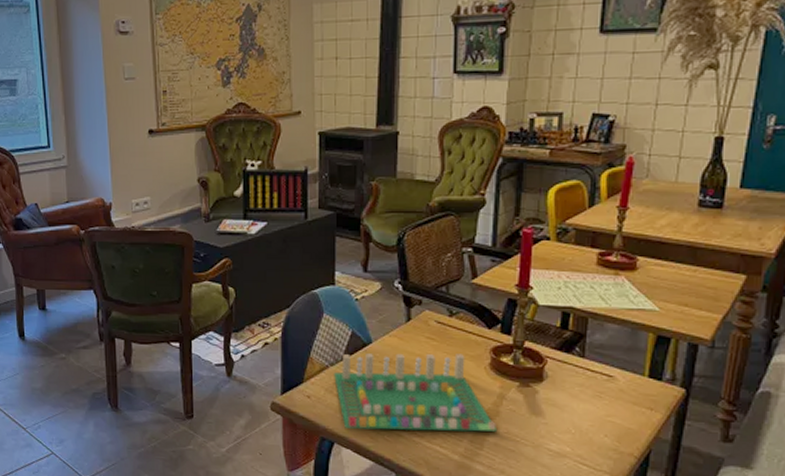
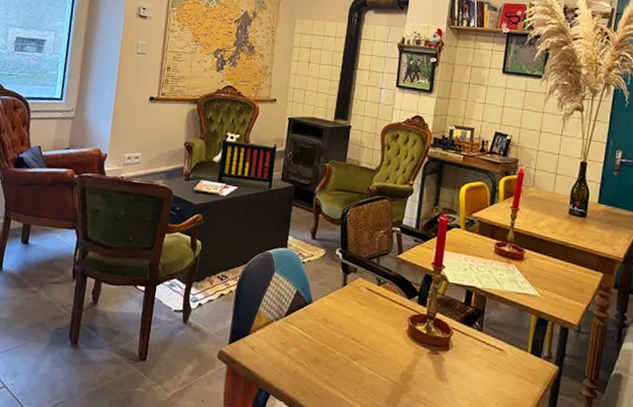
board game: present [334,353,498,432] -> none [277,311,410,394]

